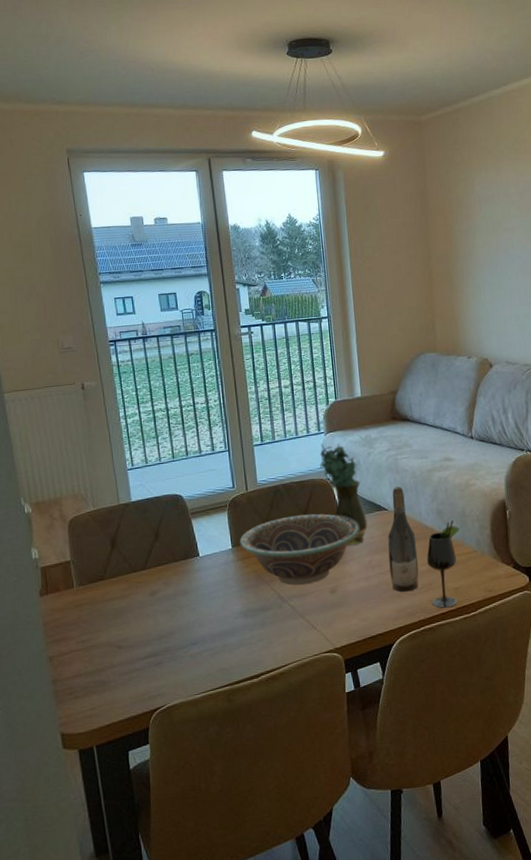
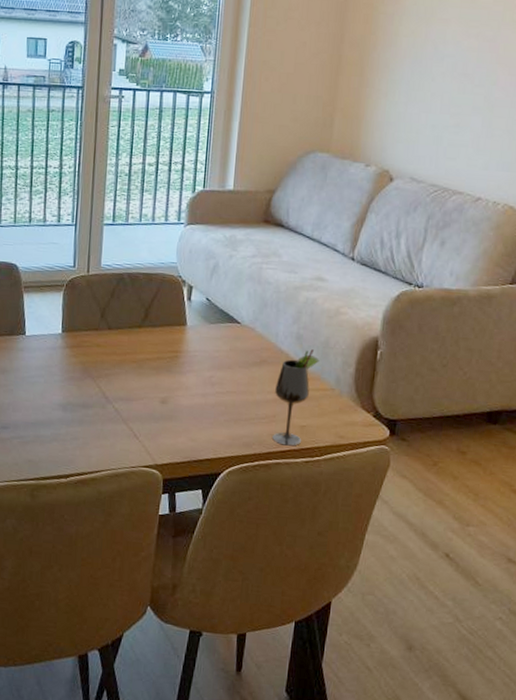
decorative bowl: present [240,513,359,585] -> none [71,309,205,389]
vase: present [320,443,368,545] -> none [173,236,216,355]
wine bottle: present [387,486,419,592] -> none [230,299,267,419]

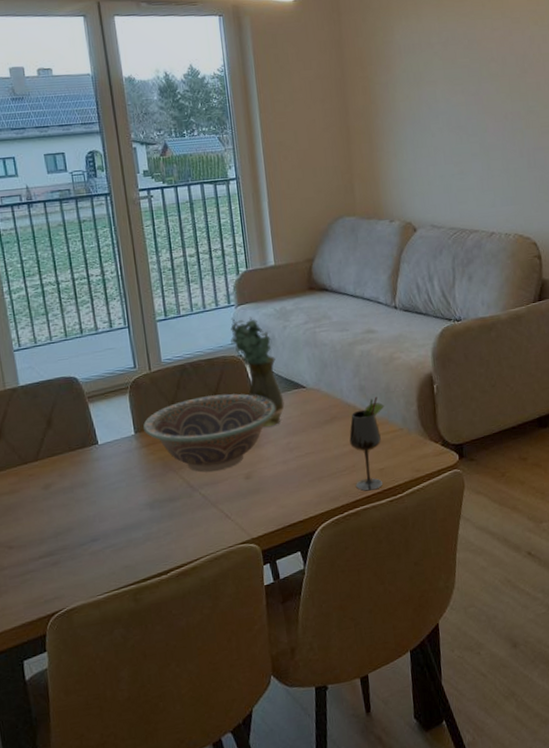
decorative bowl: none [71,309,205,389] -> present [143,393,275,473]
vase: none [173,236,216,355] -> present [231,316,285,427]

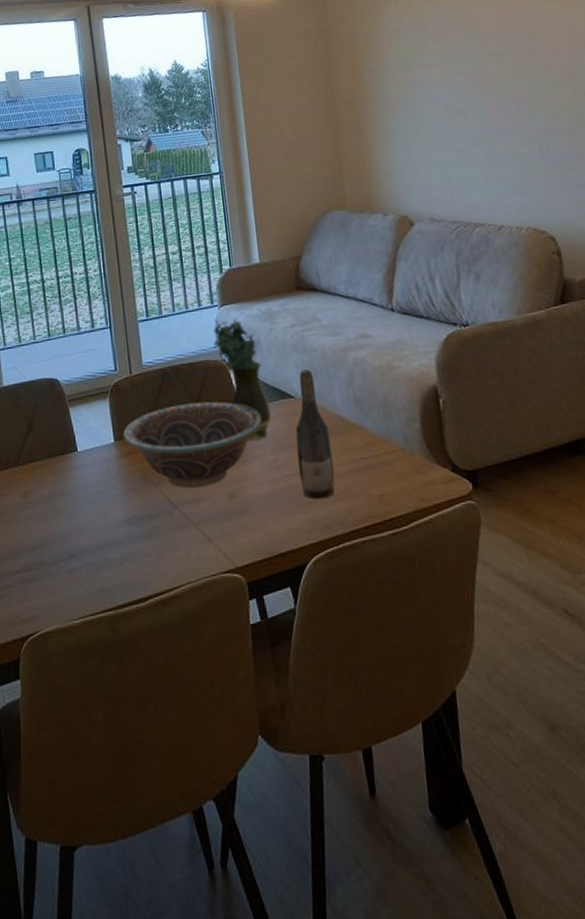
wine bottle: none [306,362,341,476] -> present [295,369,335,499]
wine glass: present [349,397,384,491] -> none [343,411,383,520]

